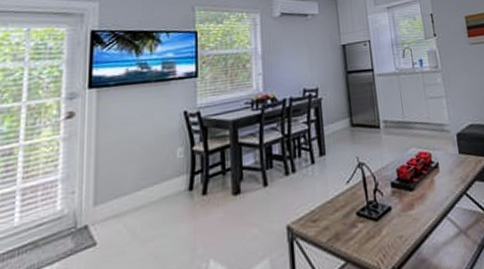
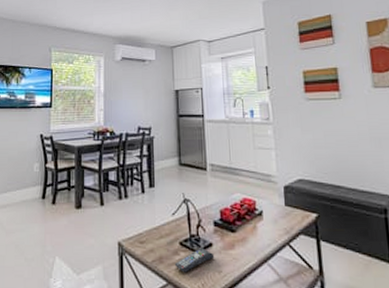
remote control: none [352,214,394,247] -> present [174,247,215,273]

